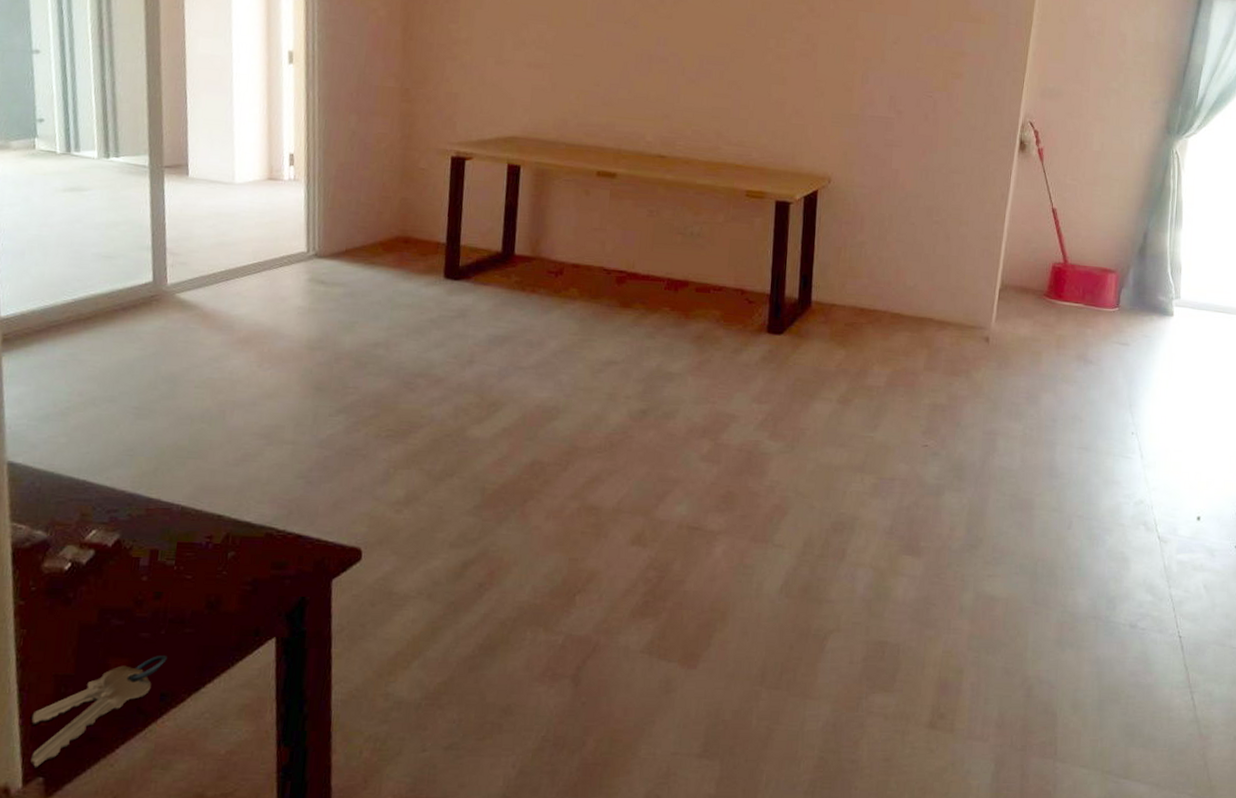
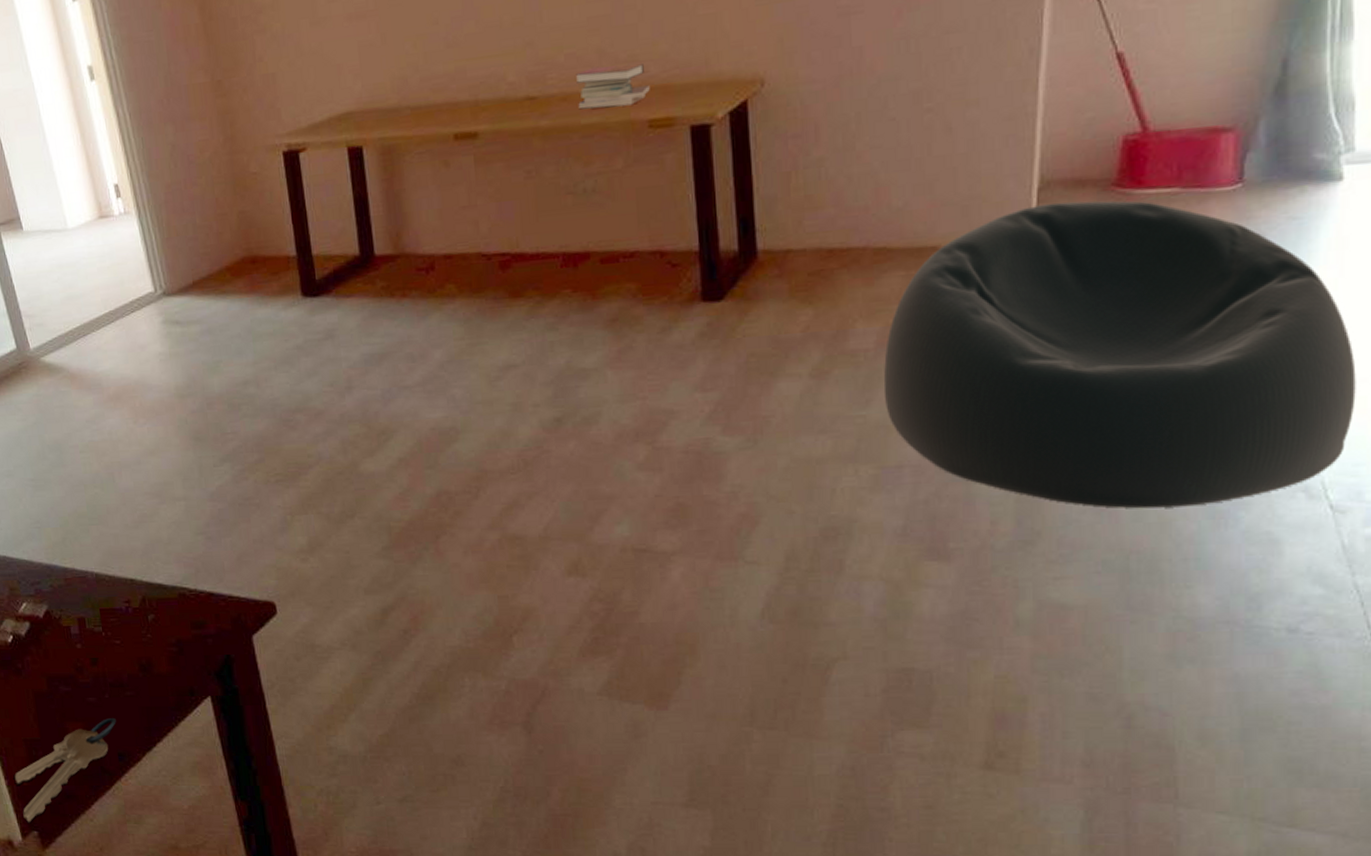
books: none [696,143,751,177] -> present [576,63,650,110]
bean bag chair: none [887,300,1176,529] -> present [883,200,1356,509]

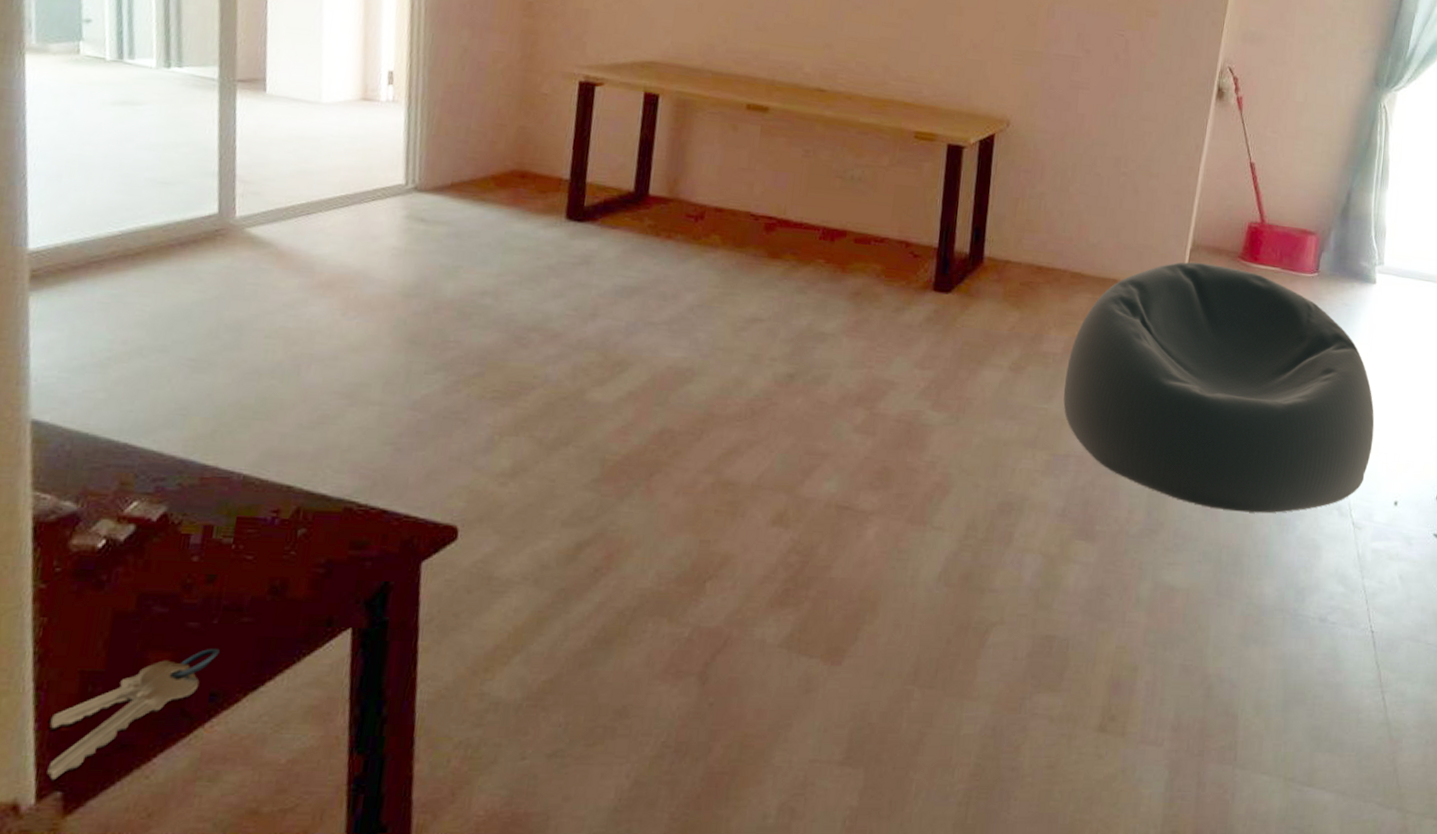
books: present [576,63,650,110] -> none [860,77,921,116]

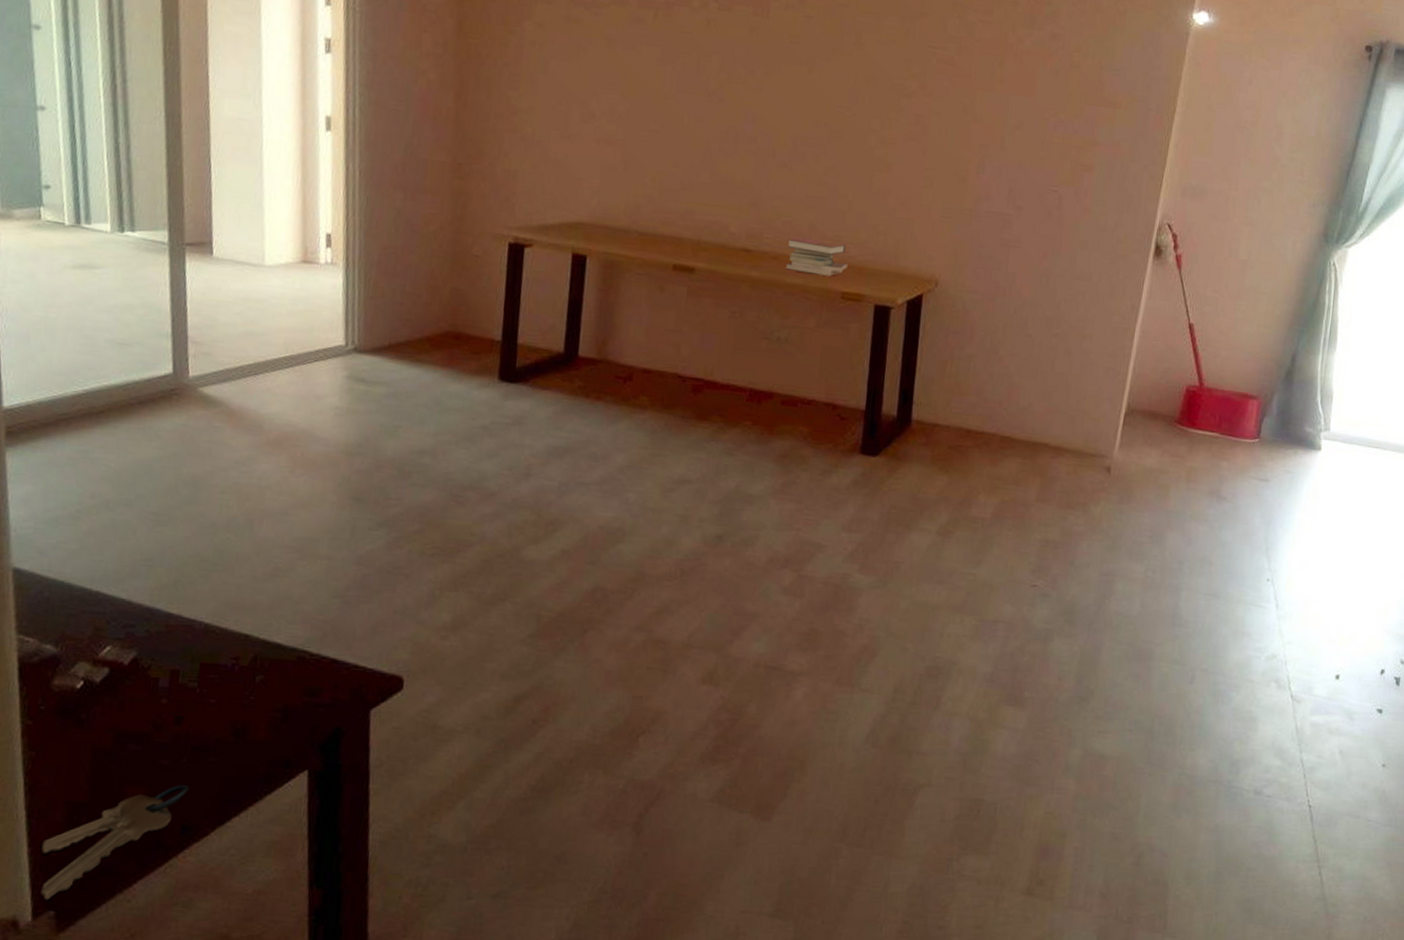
books: none [860,77,921,116] -> present [786,237,848,276]
bean bag chair: present [1063,262,1375,513] -> none [992,426,1317,684]

